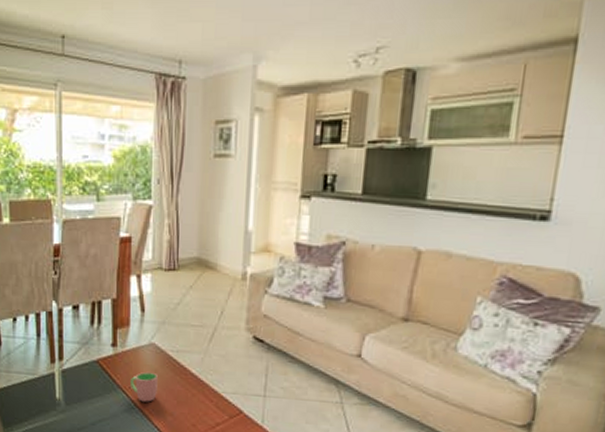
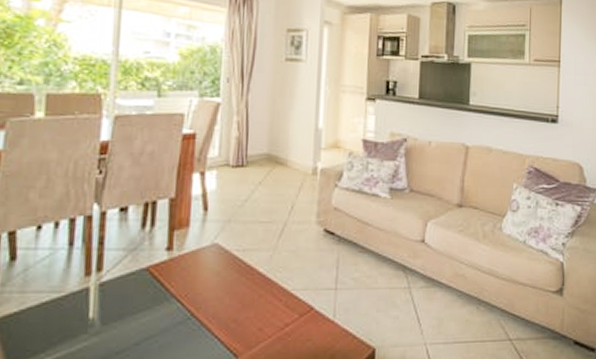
cup: present [131,372,158,402] -> none [187,277,220,310]

